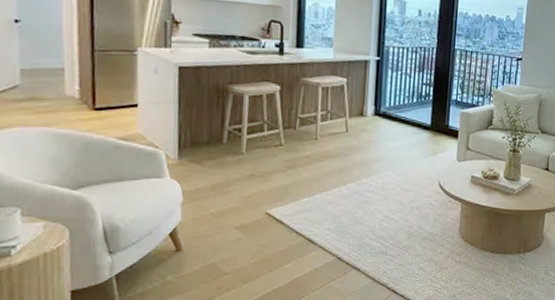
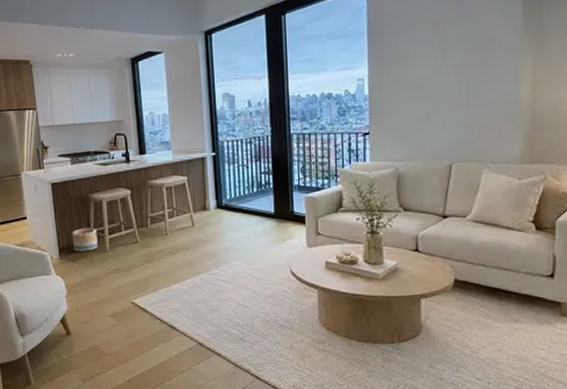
basket: none [198,124,233,152] -> present [71,228,98,252]

